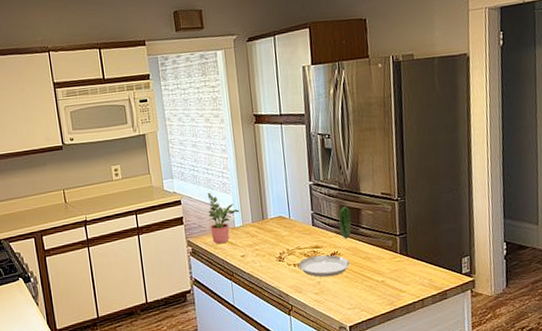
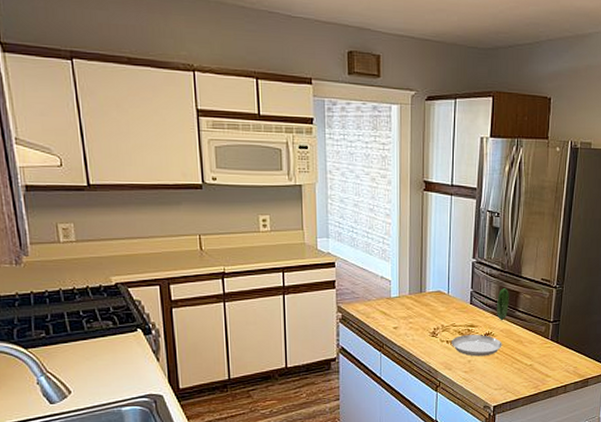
potted plant: present [207,193,240,244] -> none [363,258,397,313]

